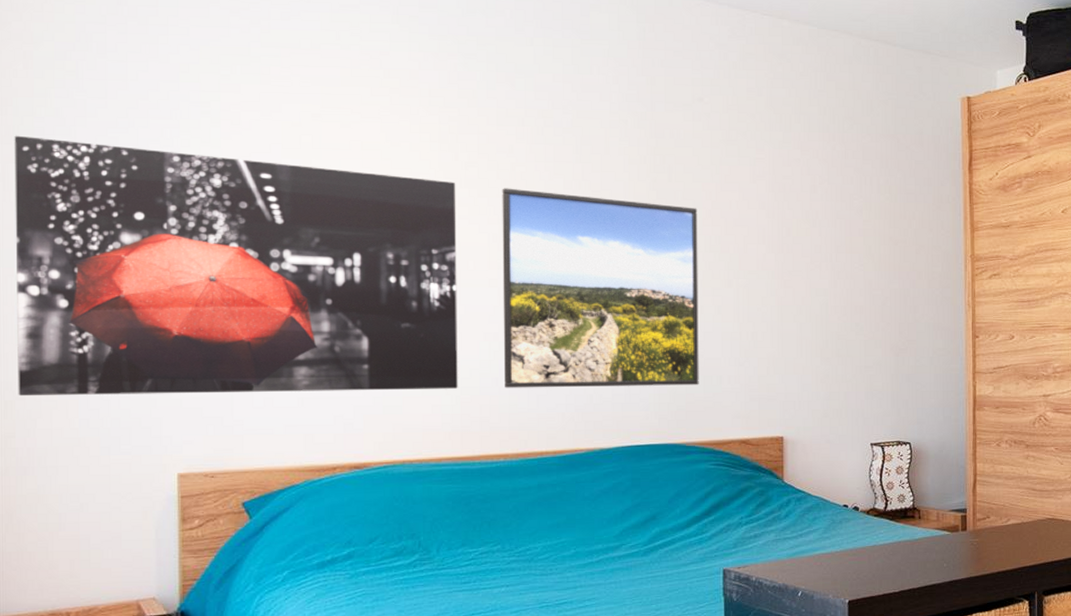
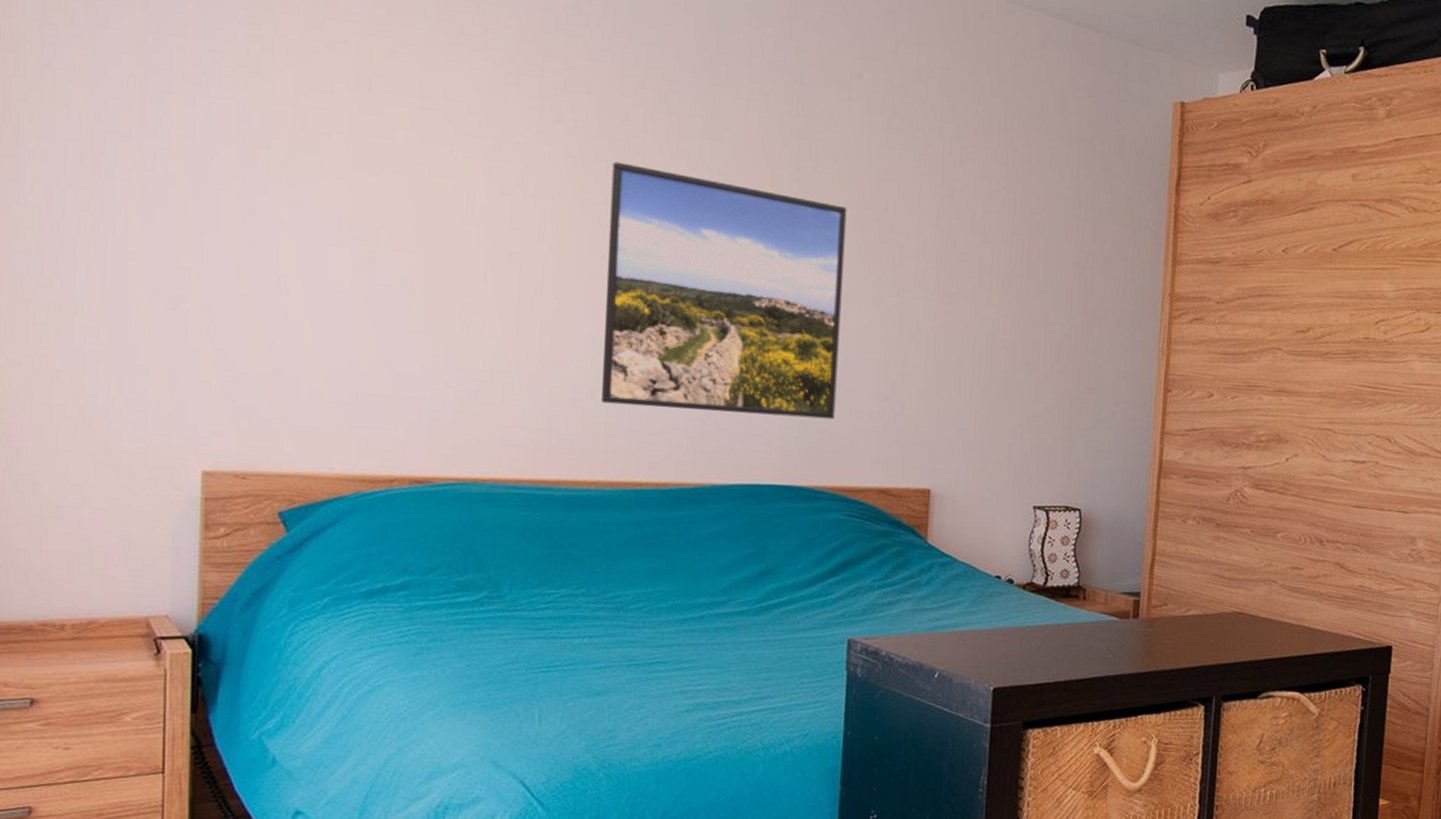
wall art: present [14,135,458,397] -> none [12,43,557,399]

